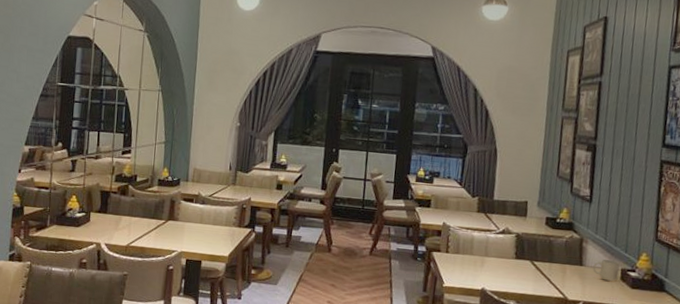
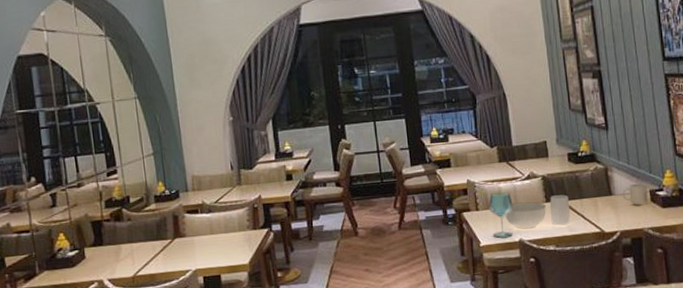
wine glass: none [457,240,483,284] -> present [488,192,513,238]
bowl: none [473,253,515,281] -> present [506,201,546,230]
cup: none [516,254,539,285] -> present [550,195,570,226]

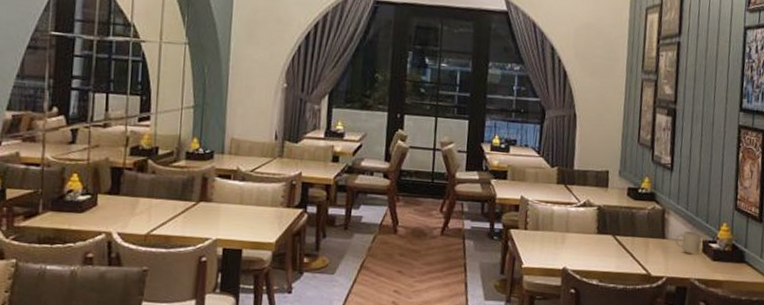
wine glass: present [488,192,513,238] -> none [537,214,564,264]
bowl: present [506,201,546,230] -> none [553,229,597,259]
cup: present [550,195,570,226] -> none [599,228,621,261]

